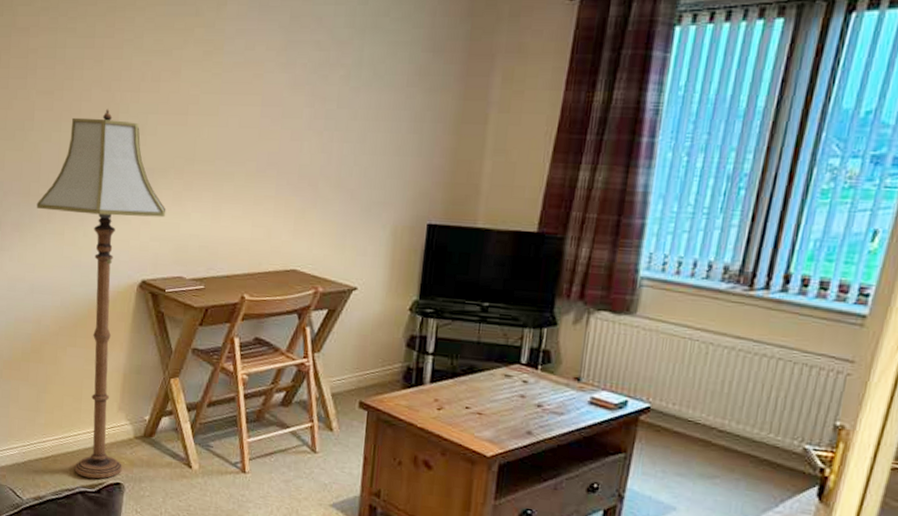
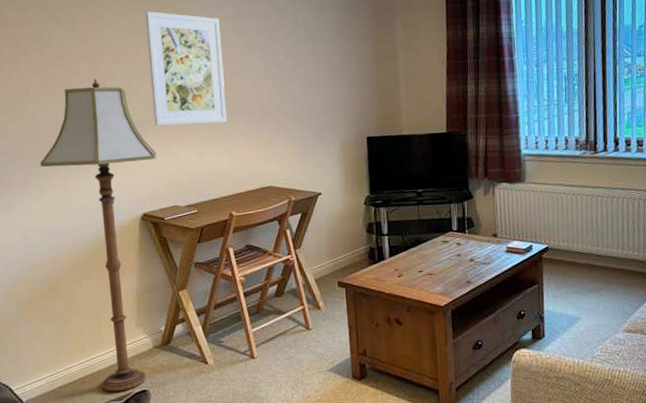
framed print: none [168,29,263,182] -> present [144,11,227,126]

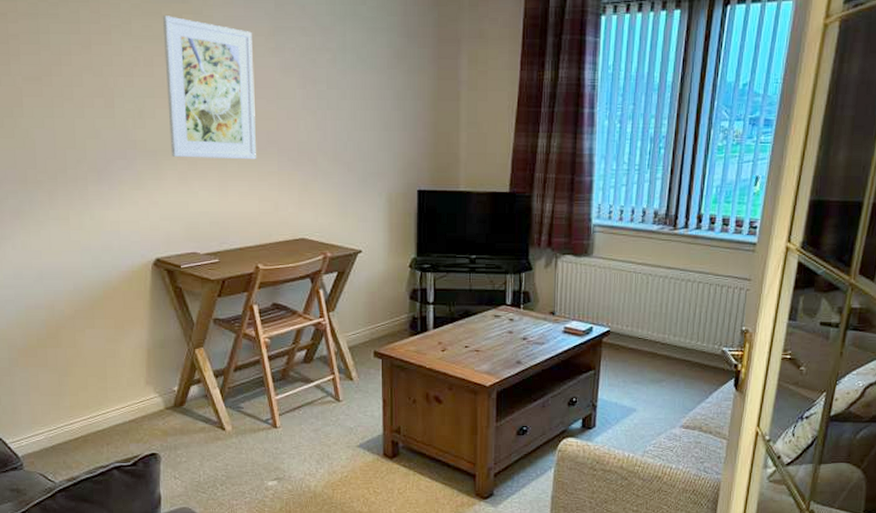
floor lamp: present [40,79,157,392] -> none [35,94,173,453]

